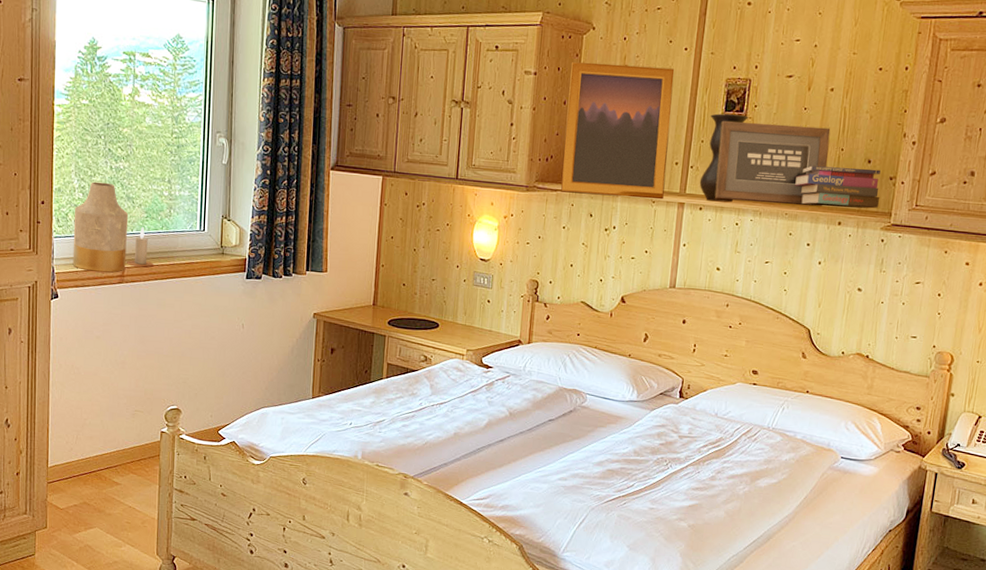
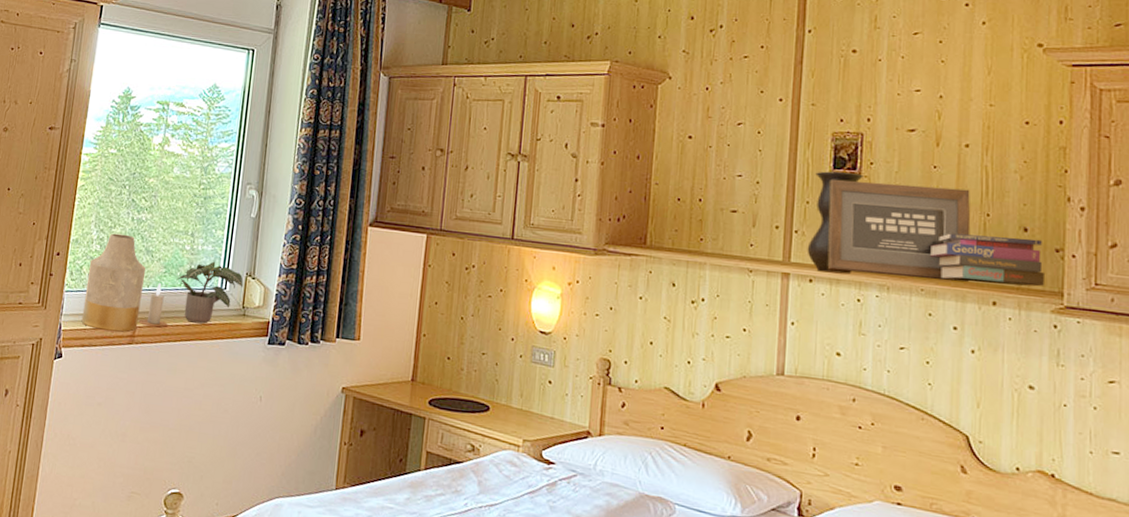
potted plant: none [158,205,220,264] -> present [176,261,243,325]
picture frame: present [561,61,675,200] -> none [636,112,769,269]

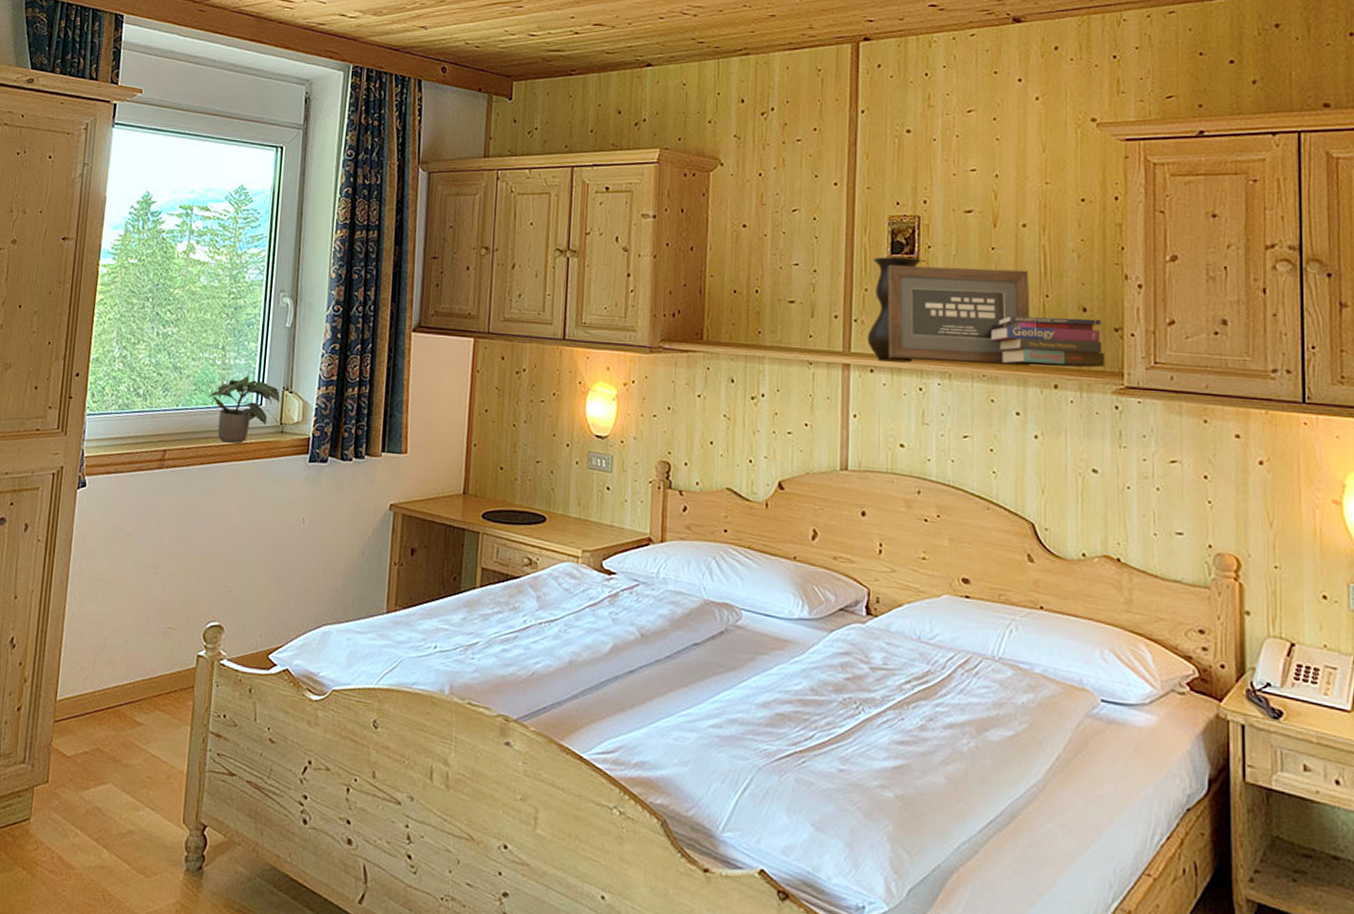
vase: present [81,233,146,333] -> none [105,350,174,457]
candle: present [138,283,169,329] -> none [168,402,201,451]

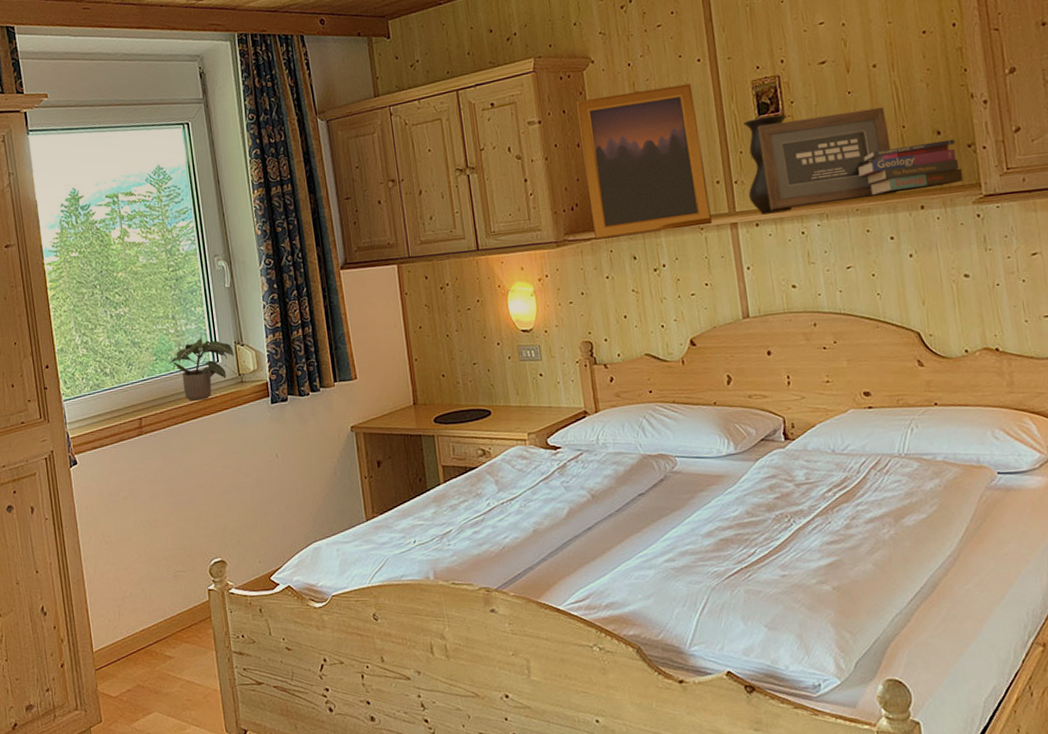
picture frame: none [693,201,824,361] -> present [575,83,712,240]

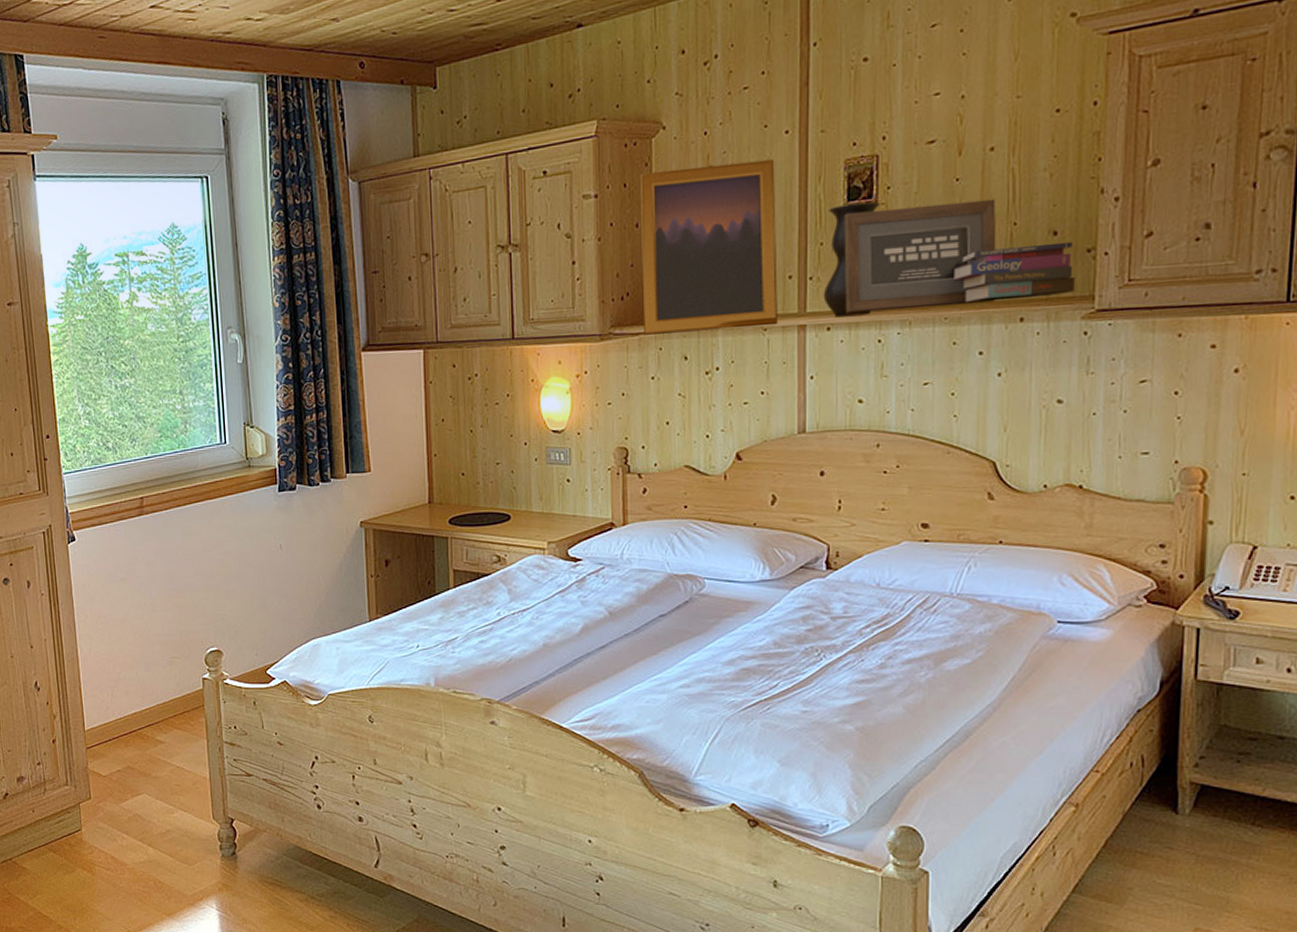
potted plant: present [168,338,234,402] -> none [173,416,242,484]

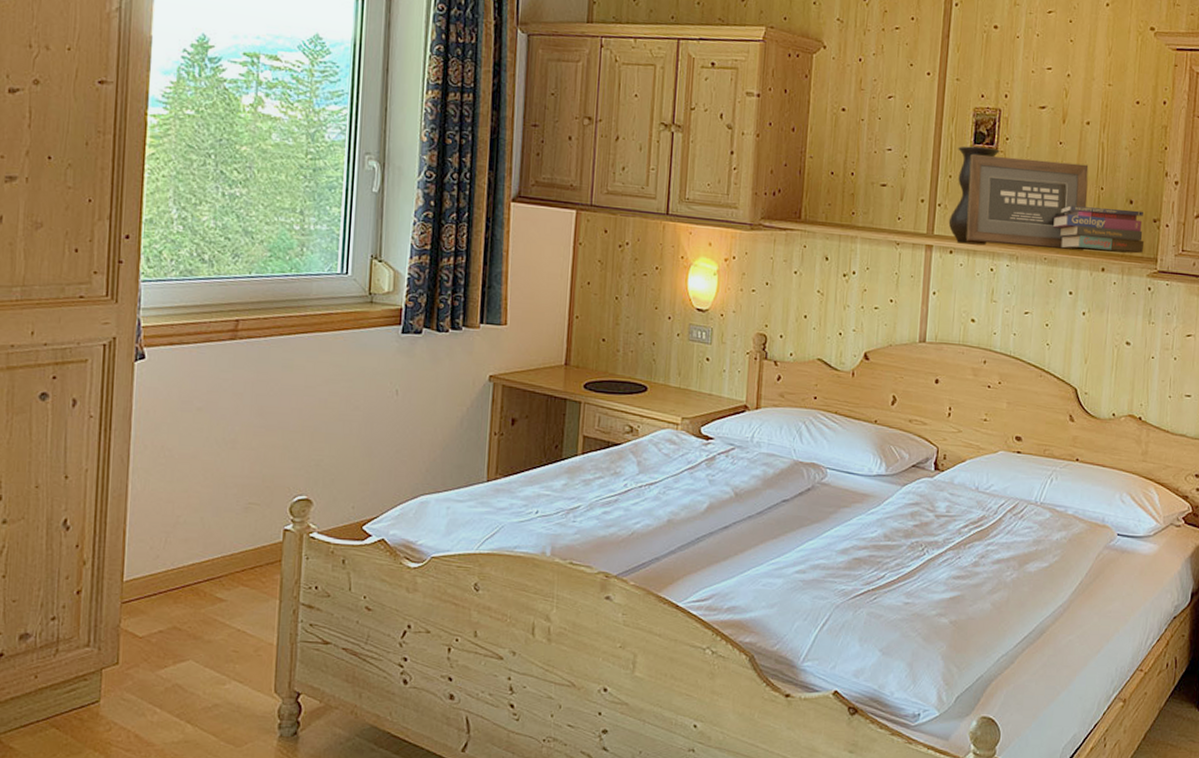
picture frame: present [639,159,778,335] -> none [791,83,917,242]

